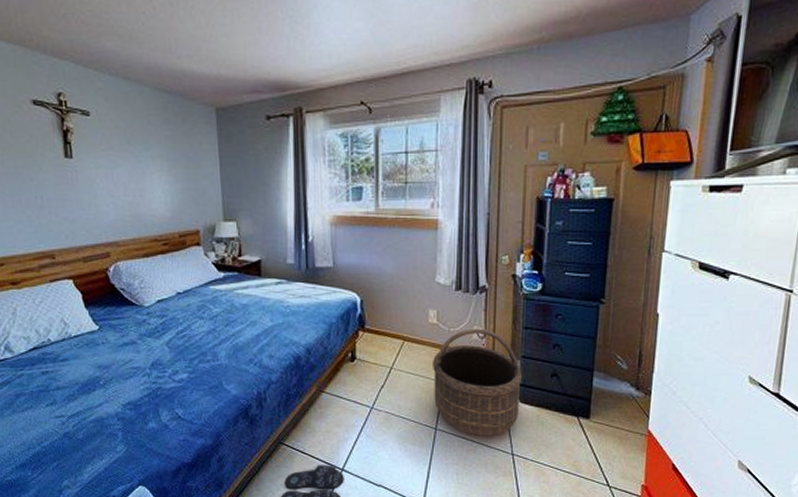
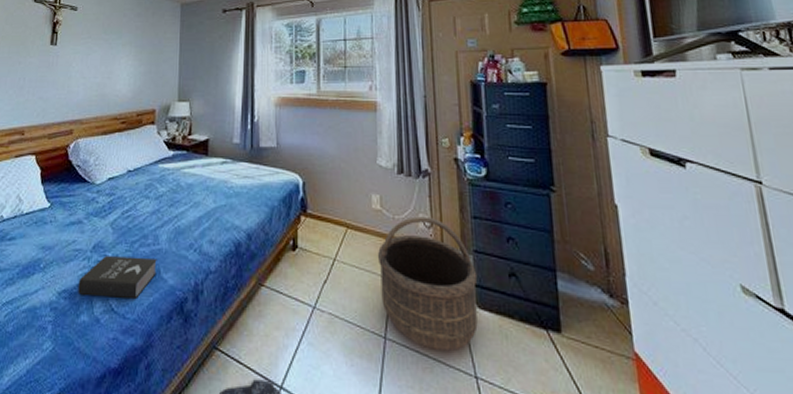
book: none [141,372,219,407] -> present [78,256,157,298]

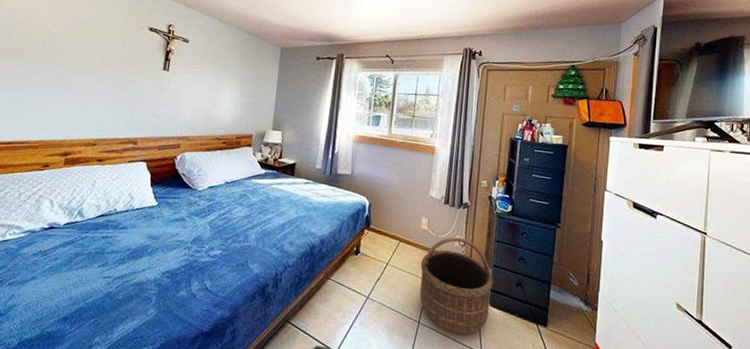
book: present [78,256,157,298] -> none [178,247,246,281]

